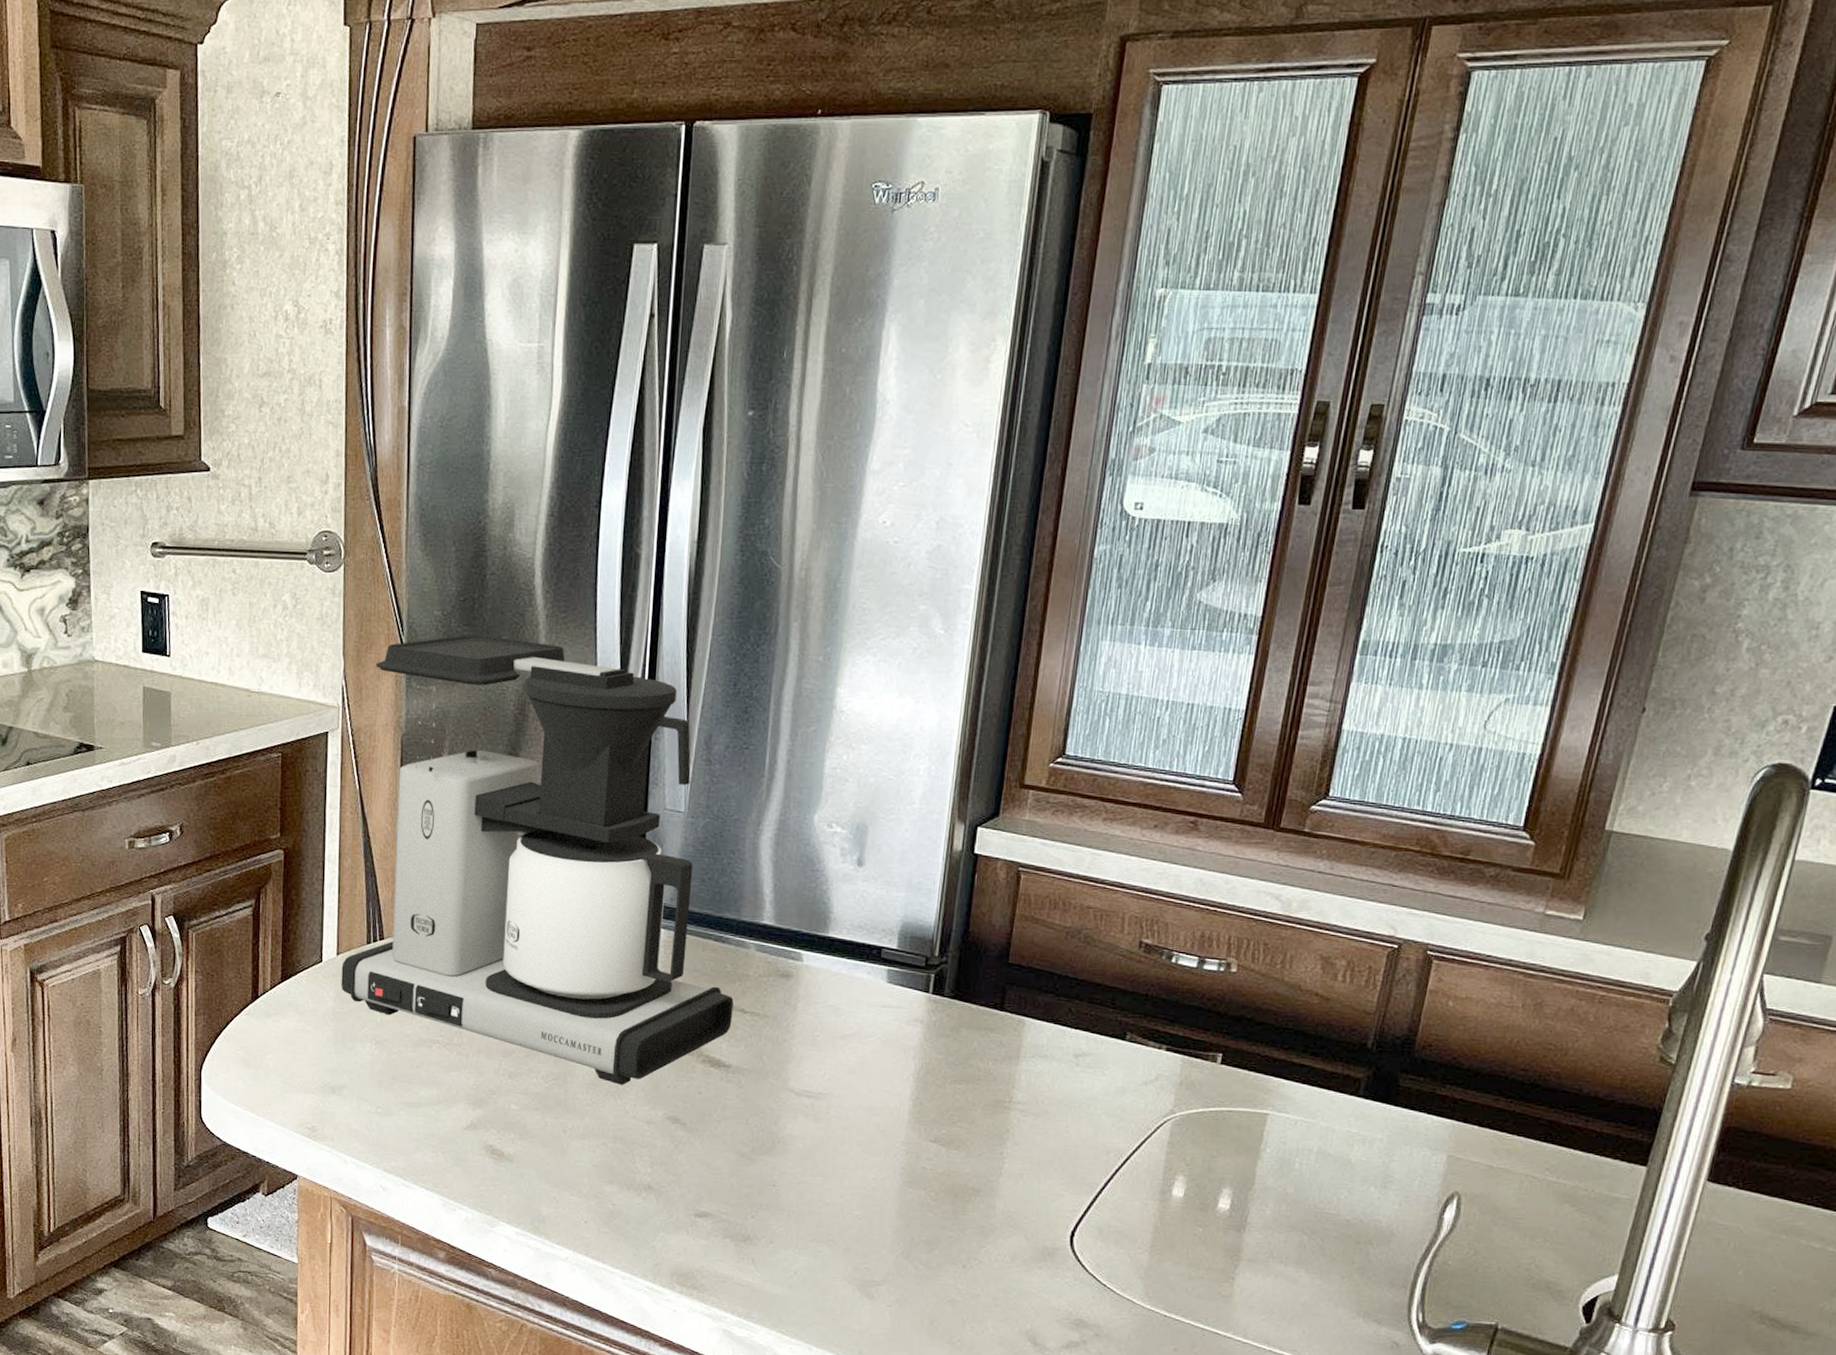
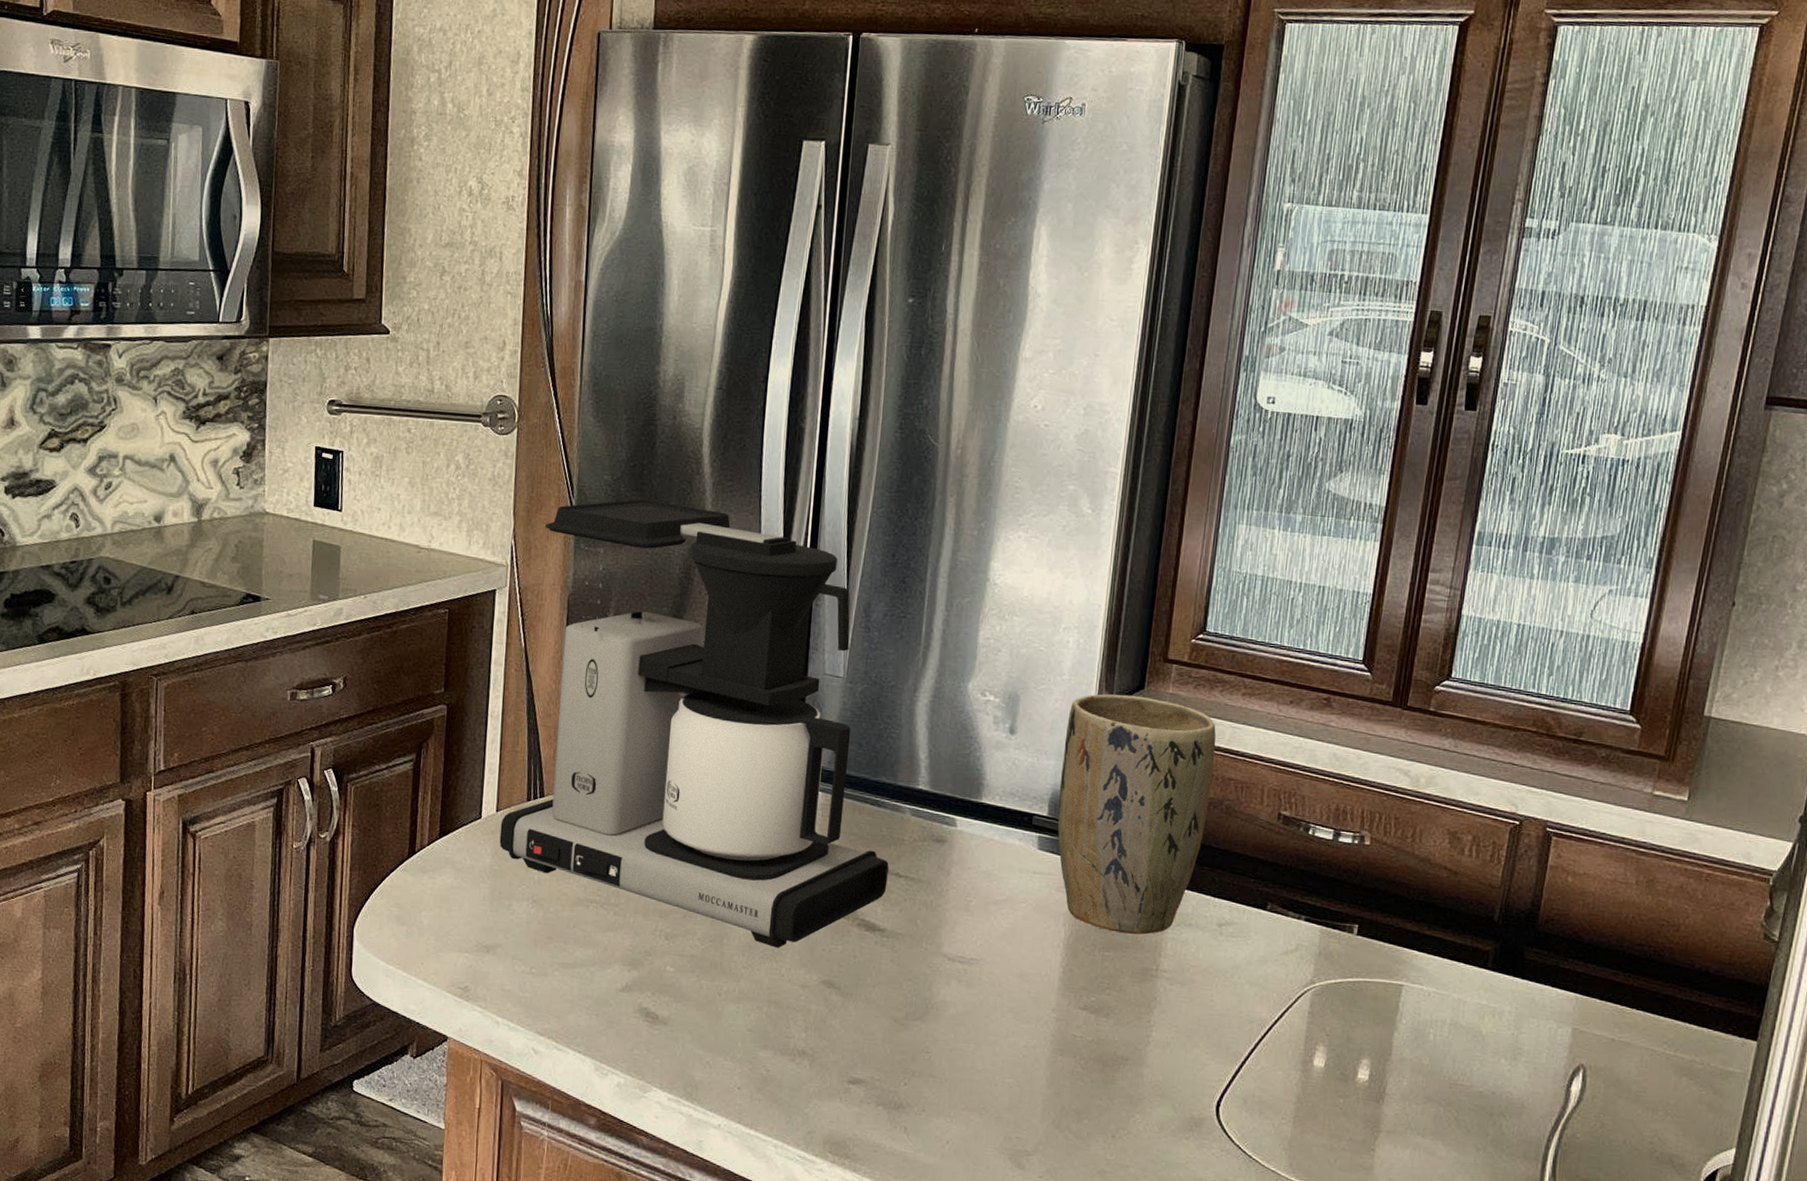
plant pot: none [907,822,1075,1067] -> present [1057,694,1216,935]

